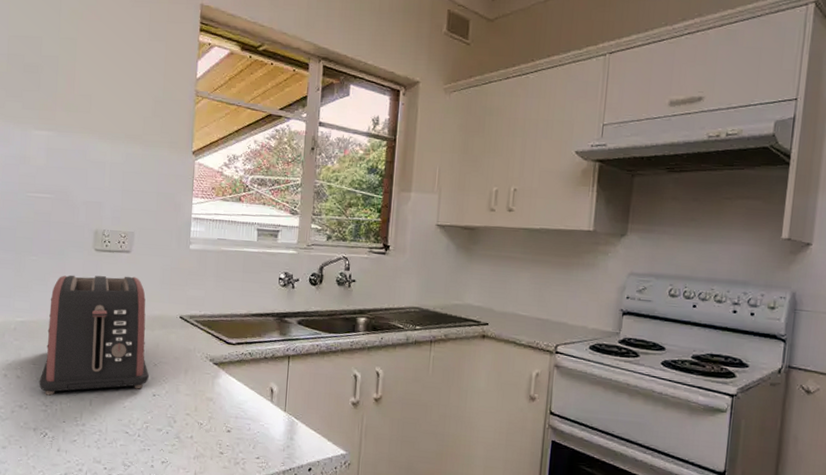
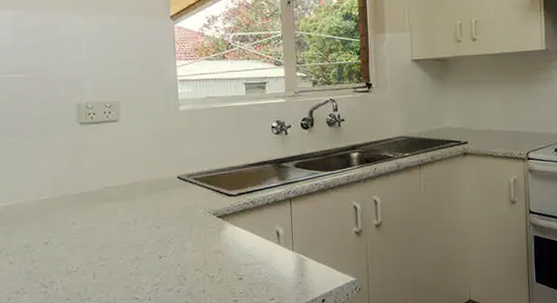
toaster: present [38,275,149,396] -> none [34,144,153,276]

